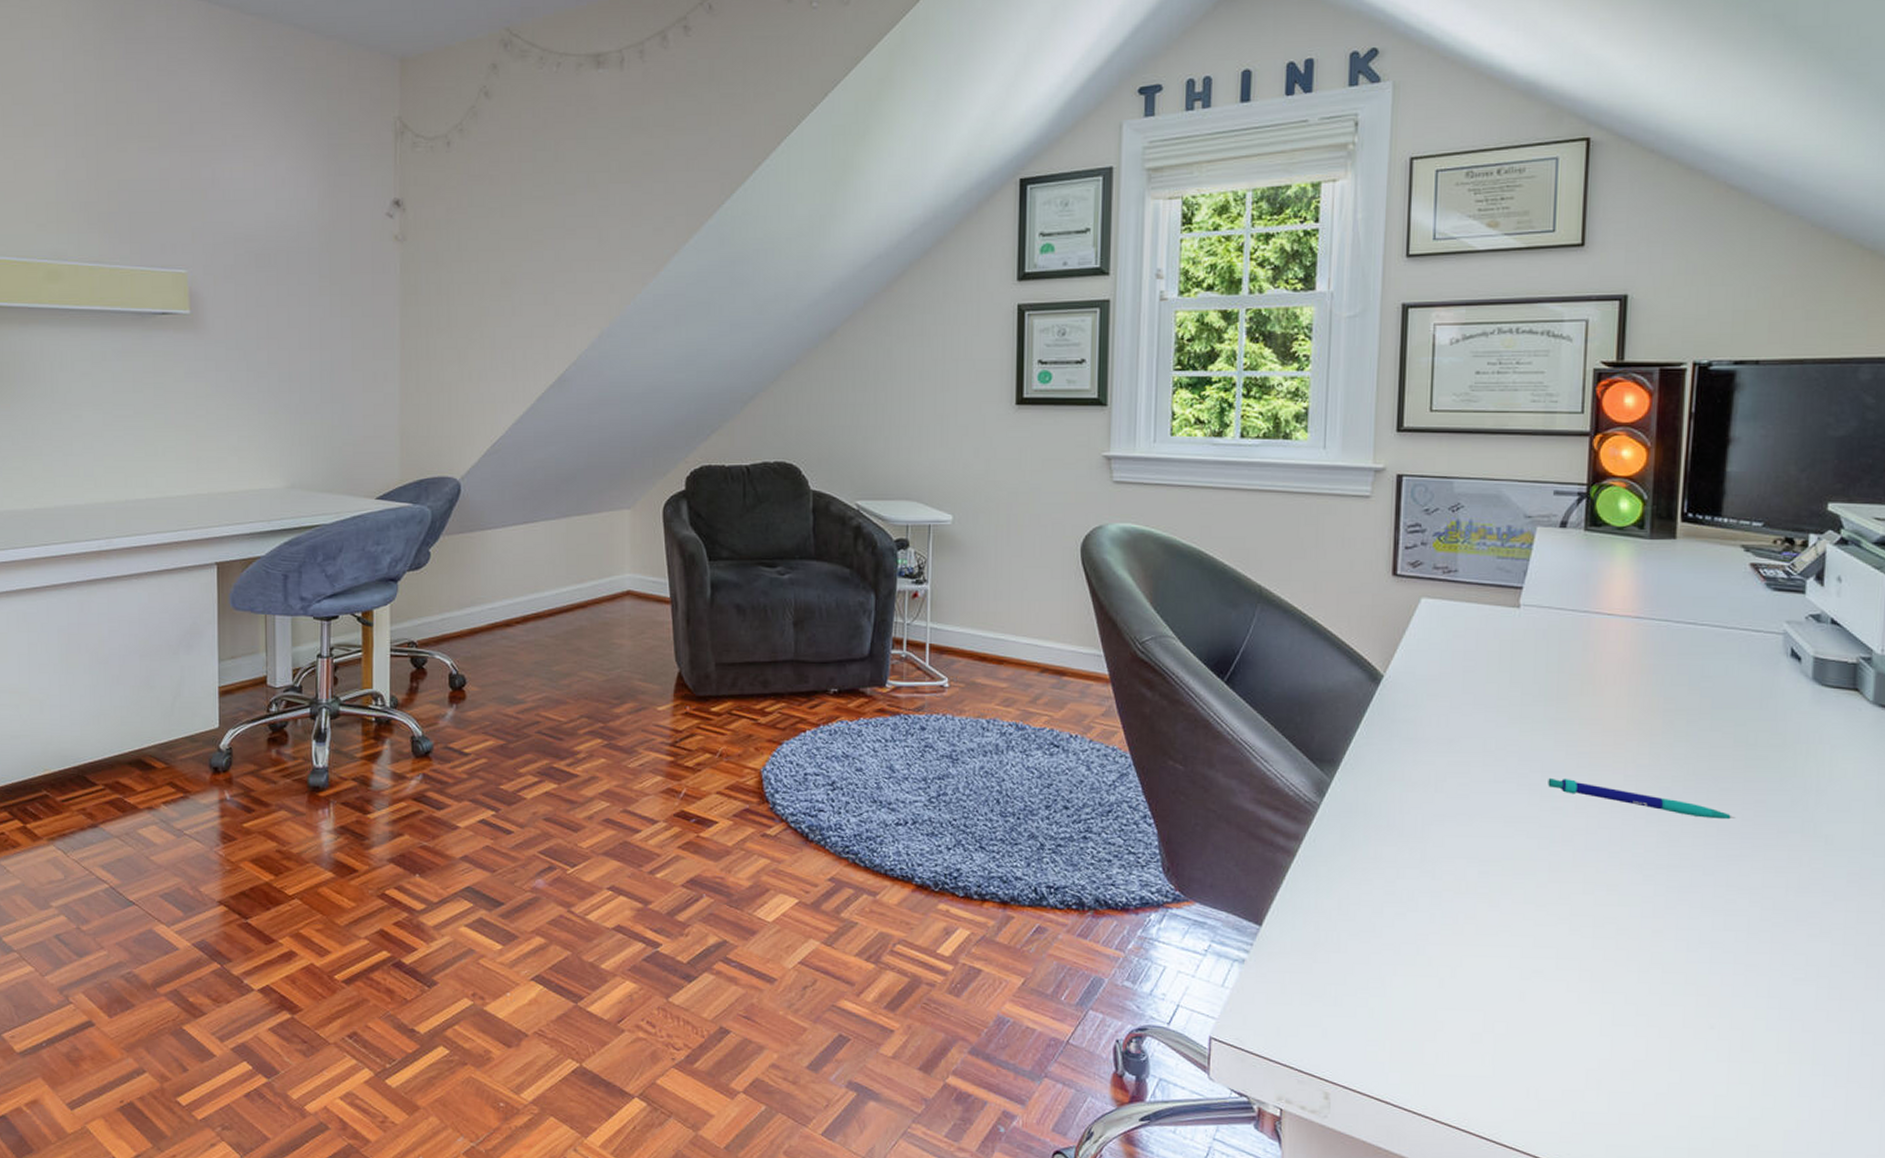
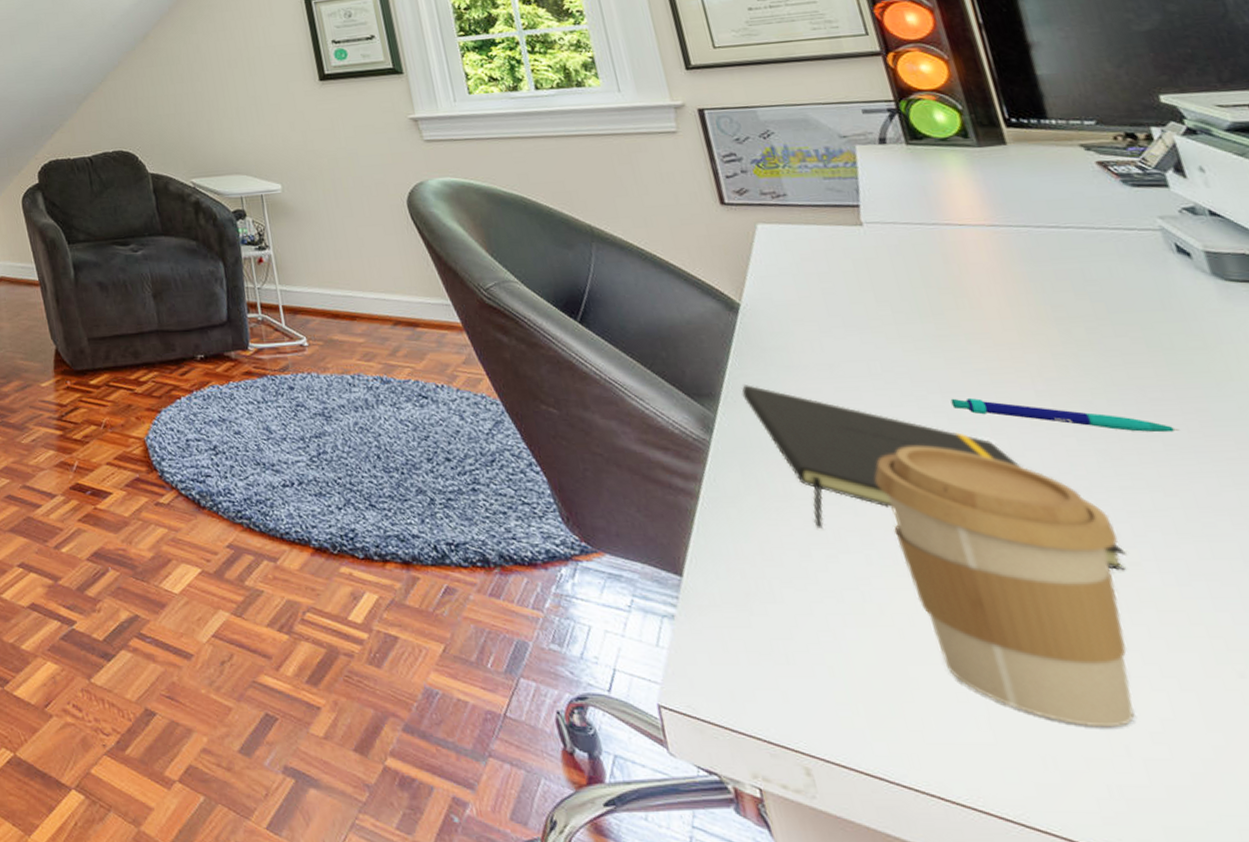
notepad: none [1361,752,1654,937] -> present [741,383,1127,571]
coffee cup: none [1458,819,1651,1066] -> present [874,446,1135,728]

